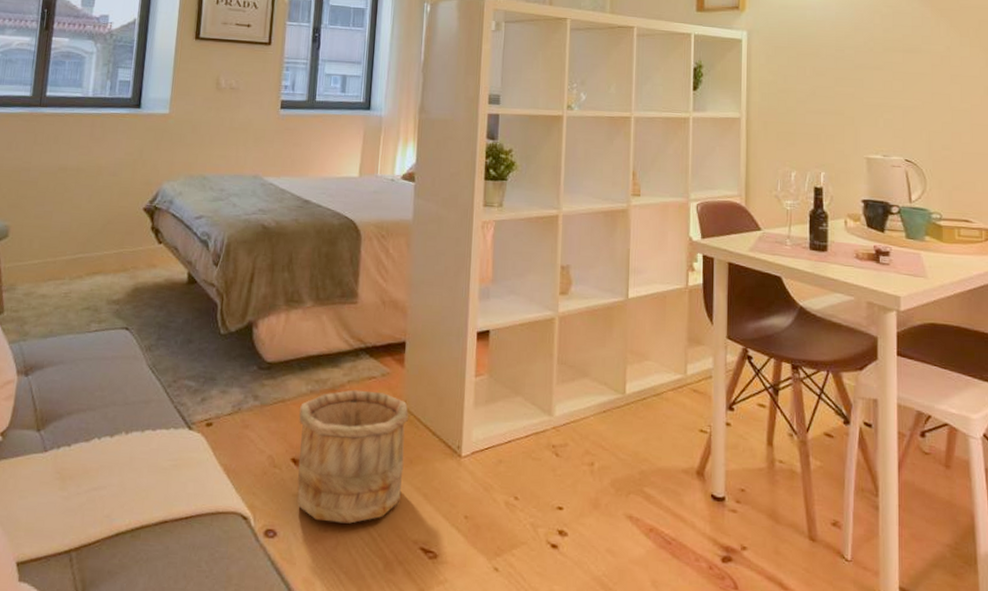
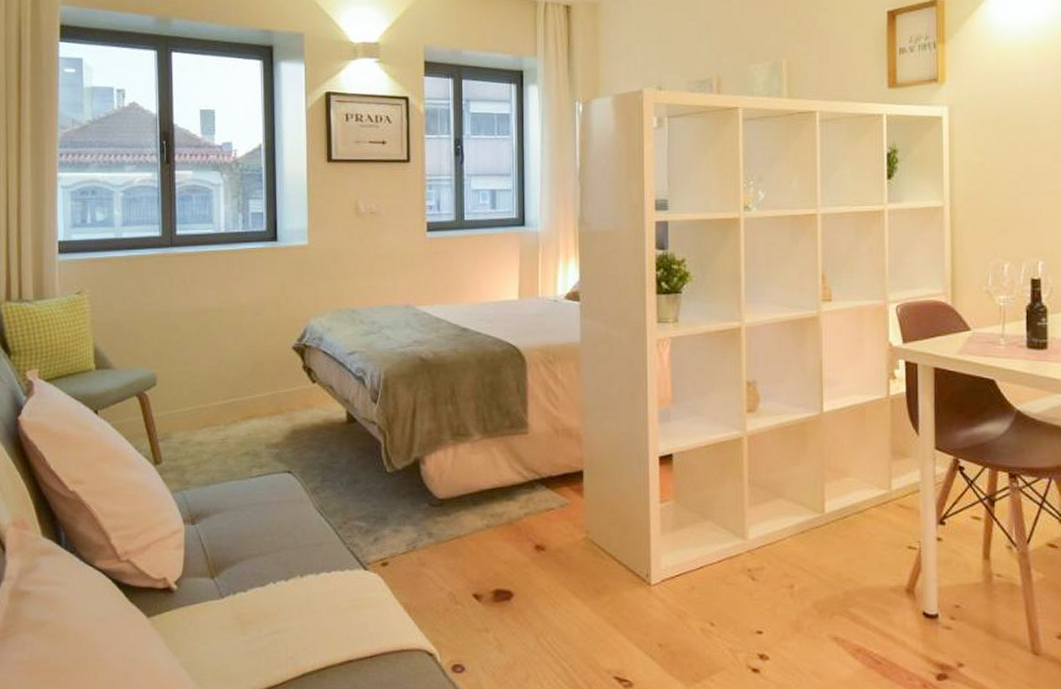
wooden bucket: present [297,389,409,524] -> none [477,522,593,656]

